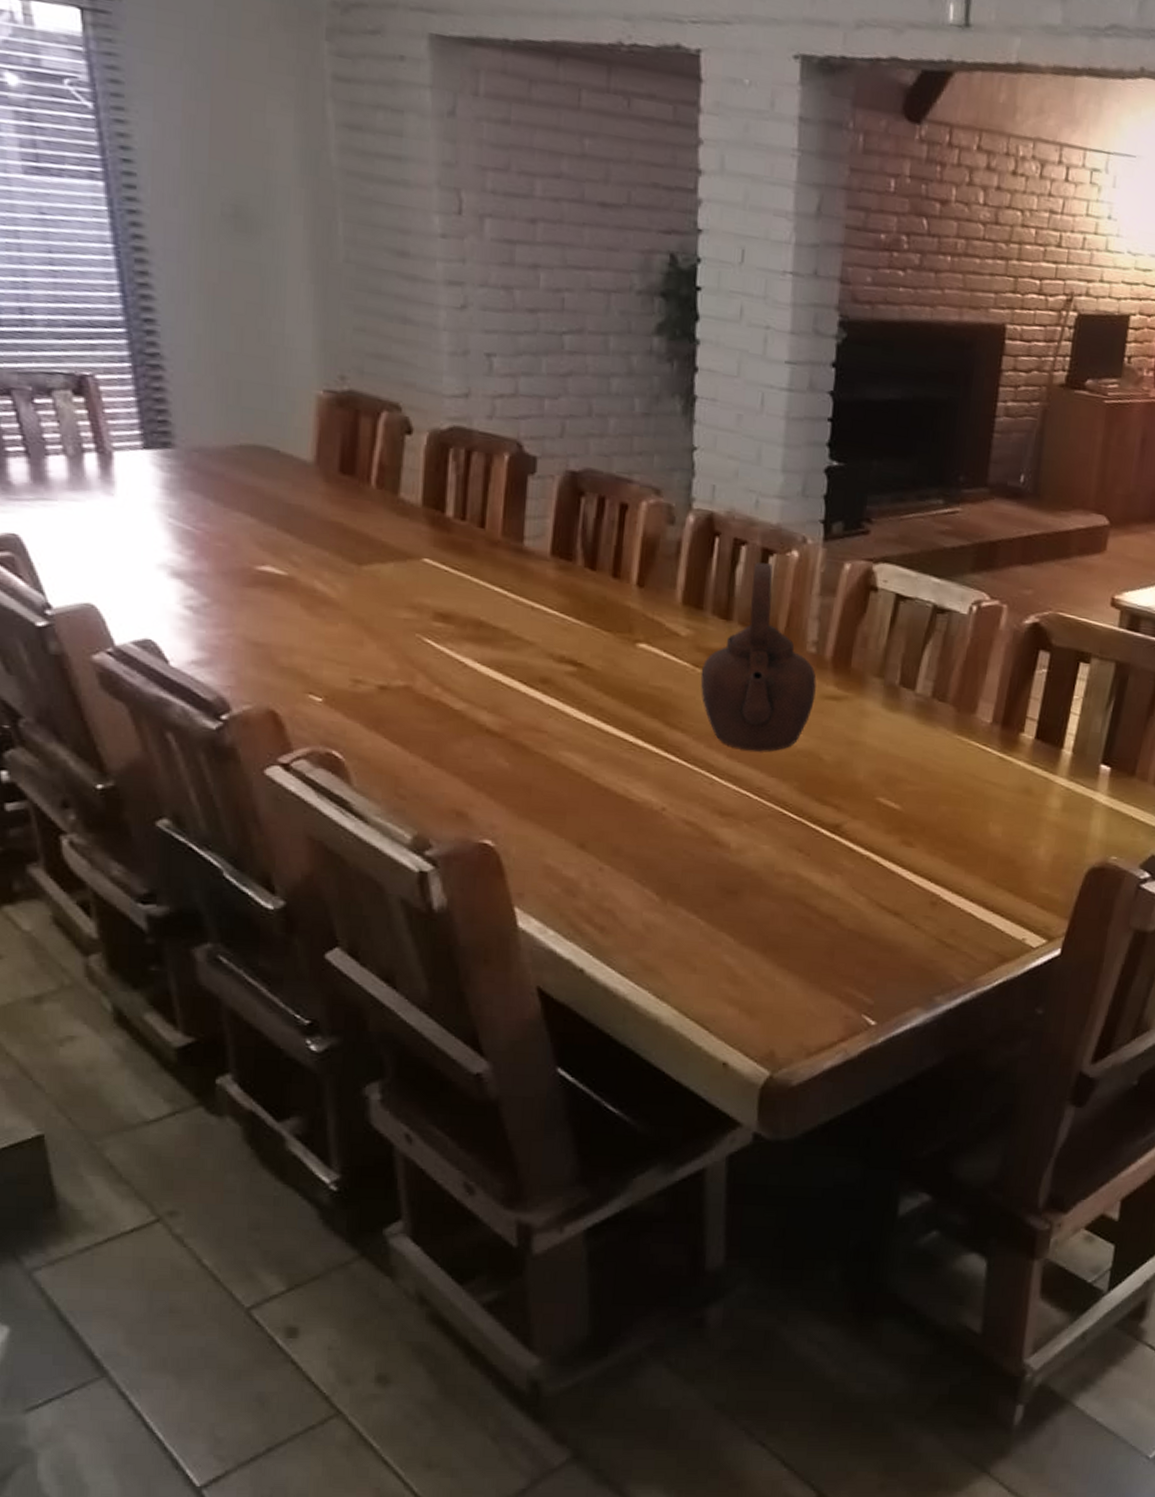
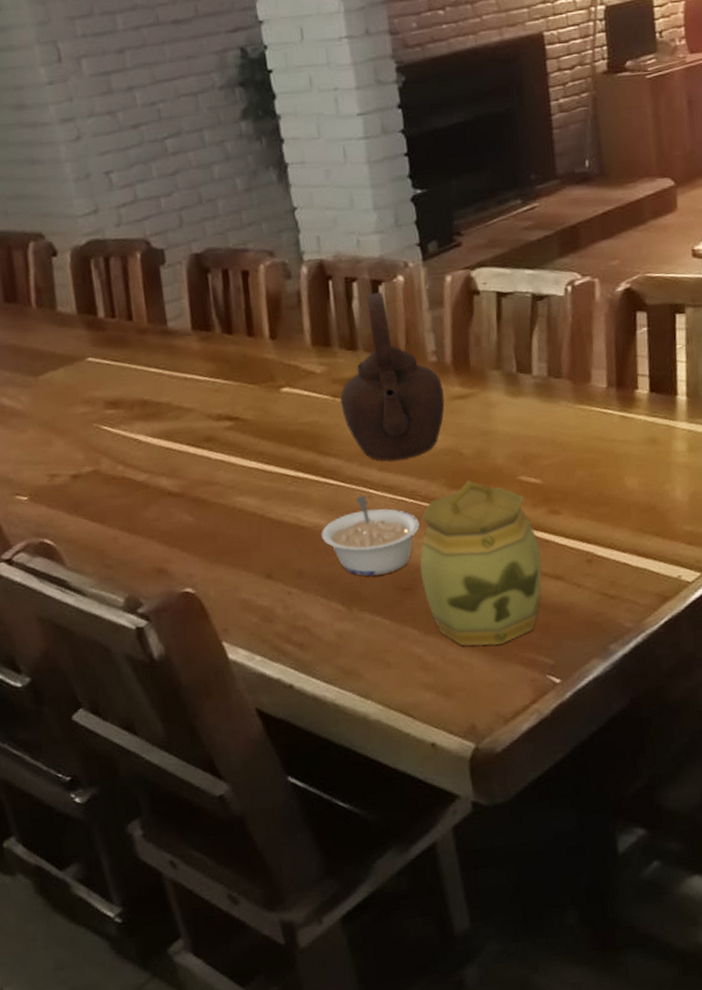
legume: none [649,780,760,871] -> present [321,496,420,576]
jar: none [749,790,885,973] -> present [419,480,542,647]

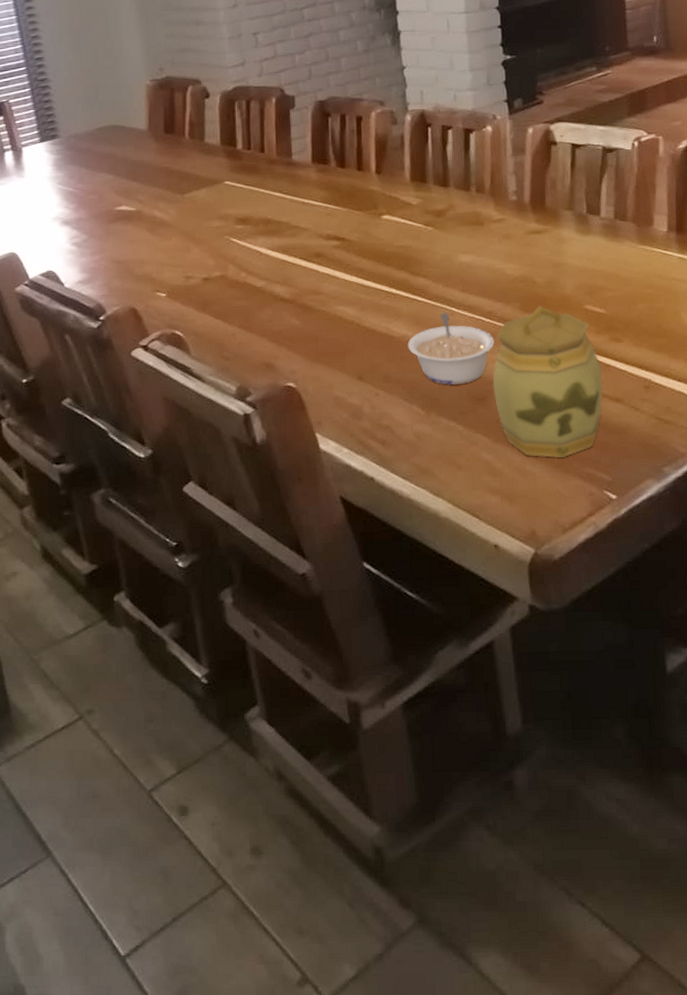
teapot: present [340,292,445,461] -> none [431,139,522,284]

